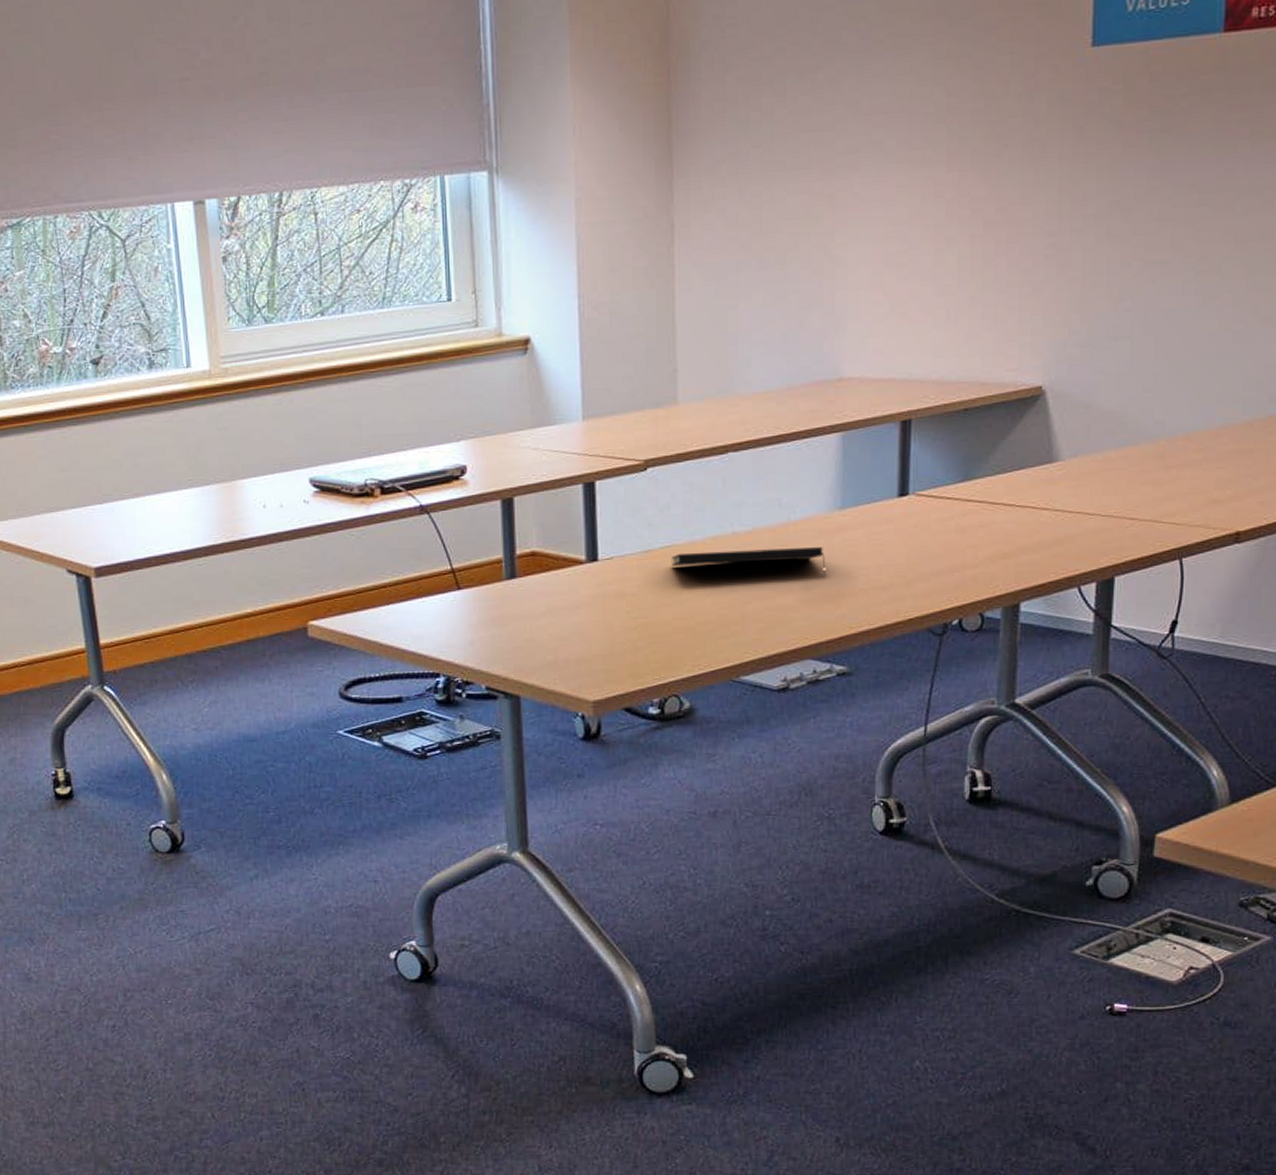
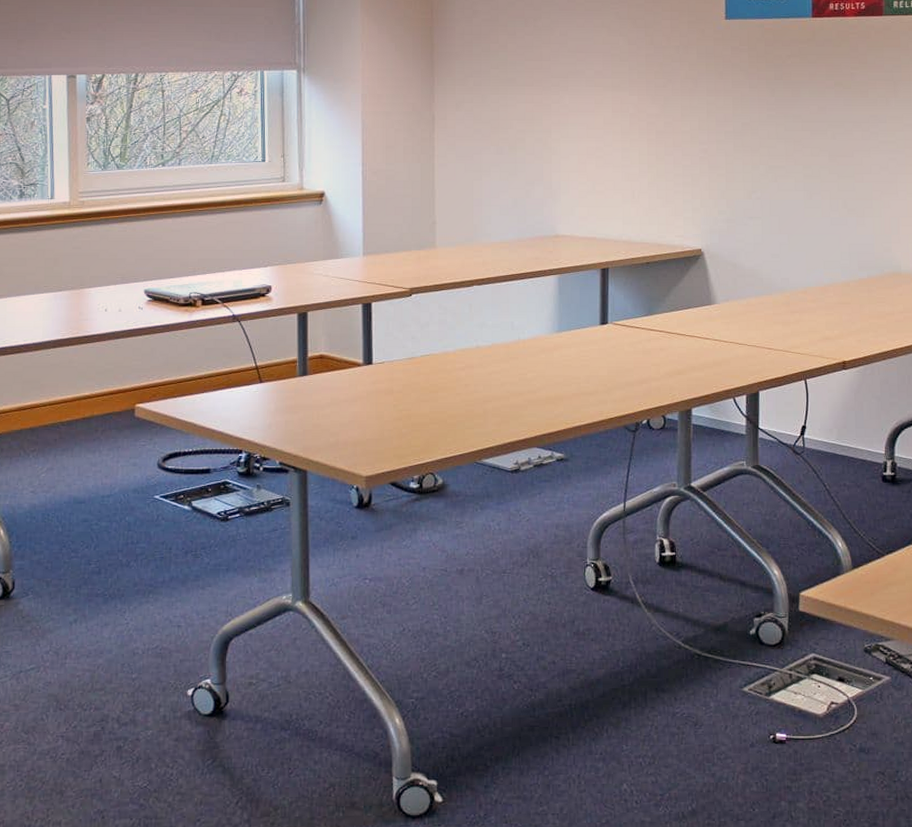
notepad: present [671,547,826,575] -> none [429,360,547,382]

